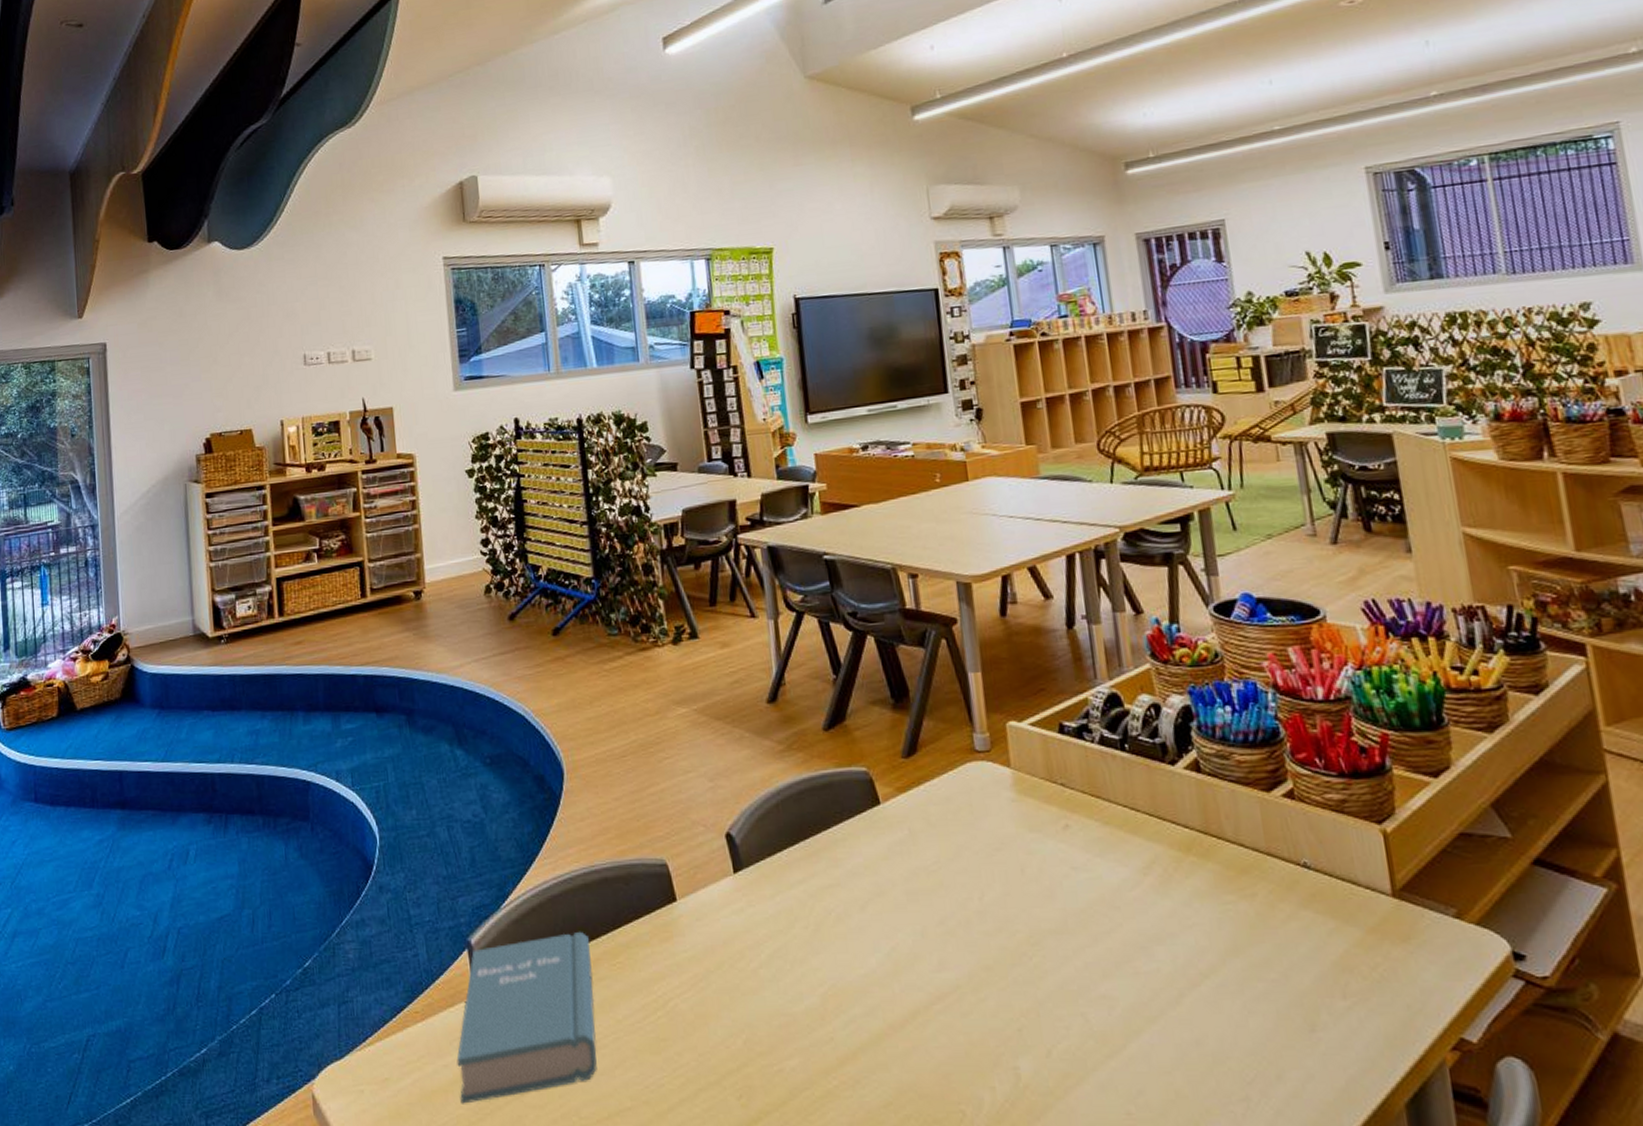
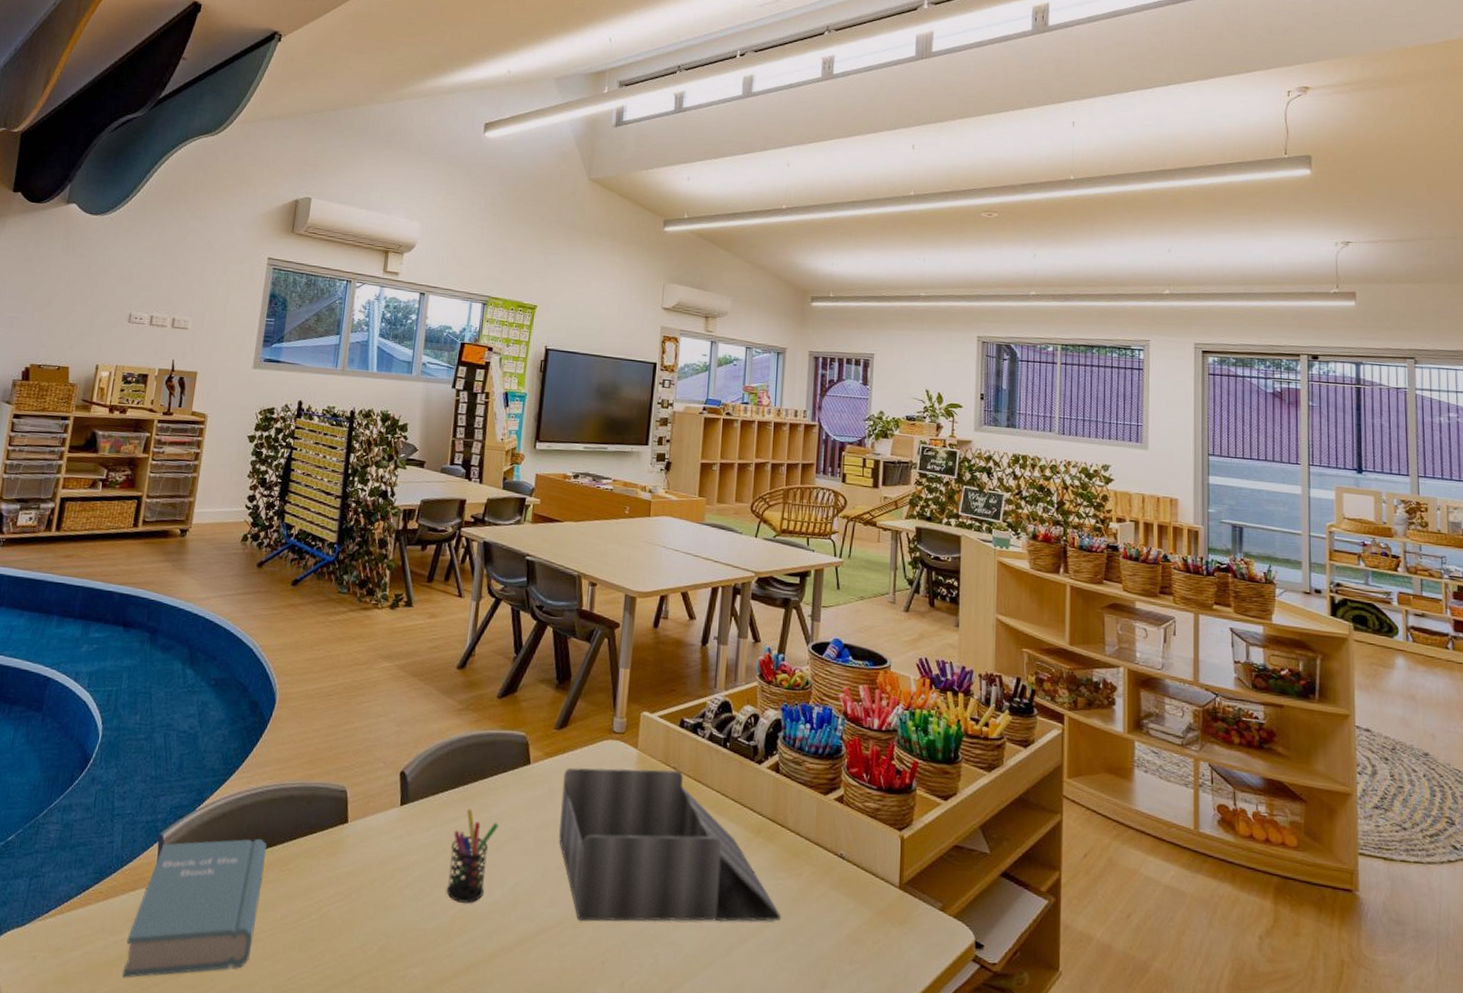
pen holder: none [804,866,857,978] -> present [446,809,498,903]
desk organizer: none [924,786,1240,983] -> present [559,767,782,922]

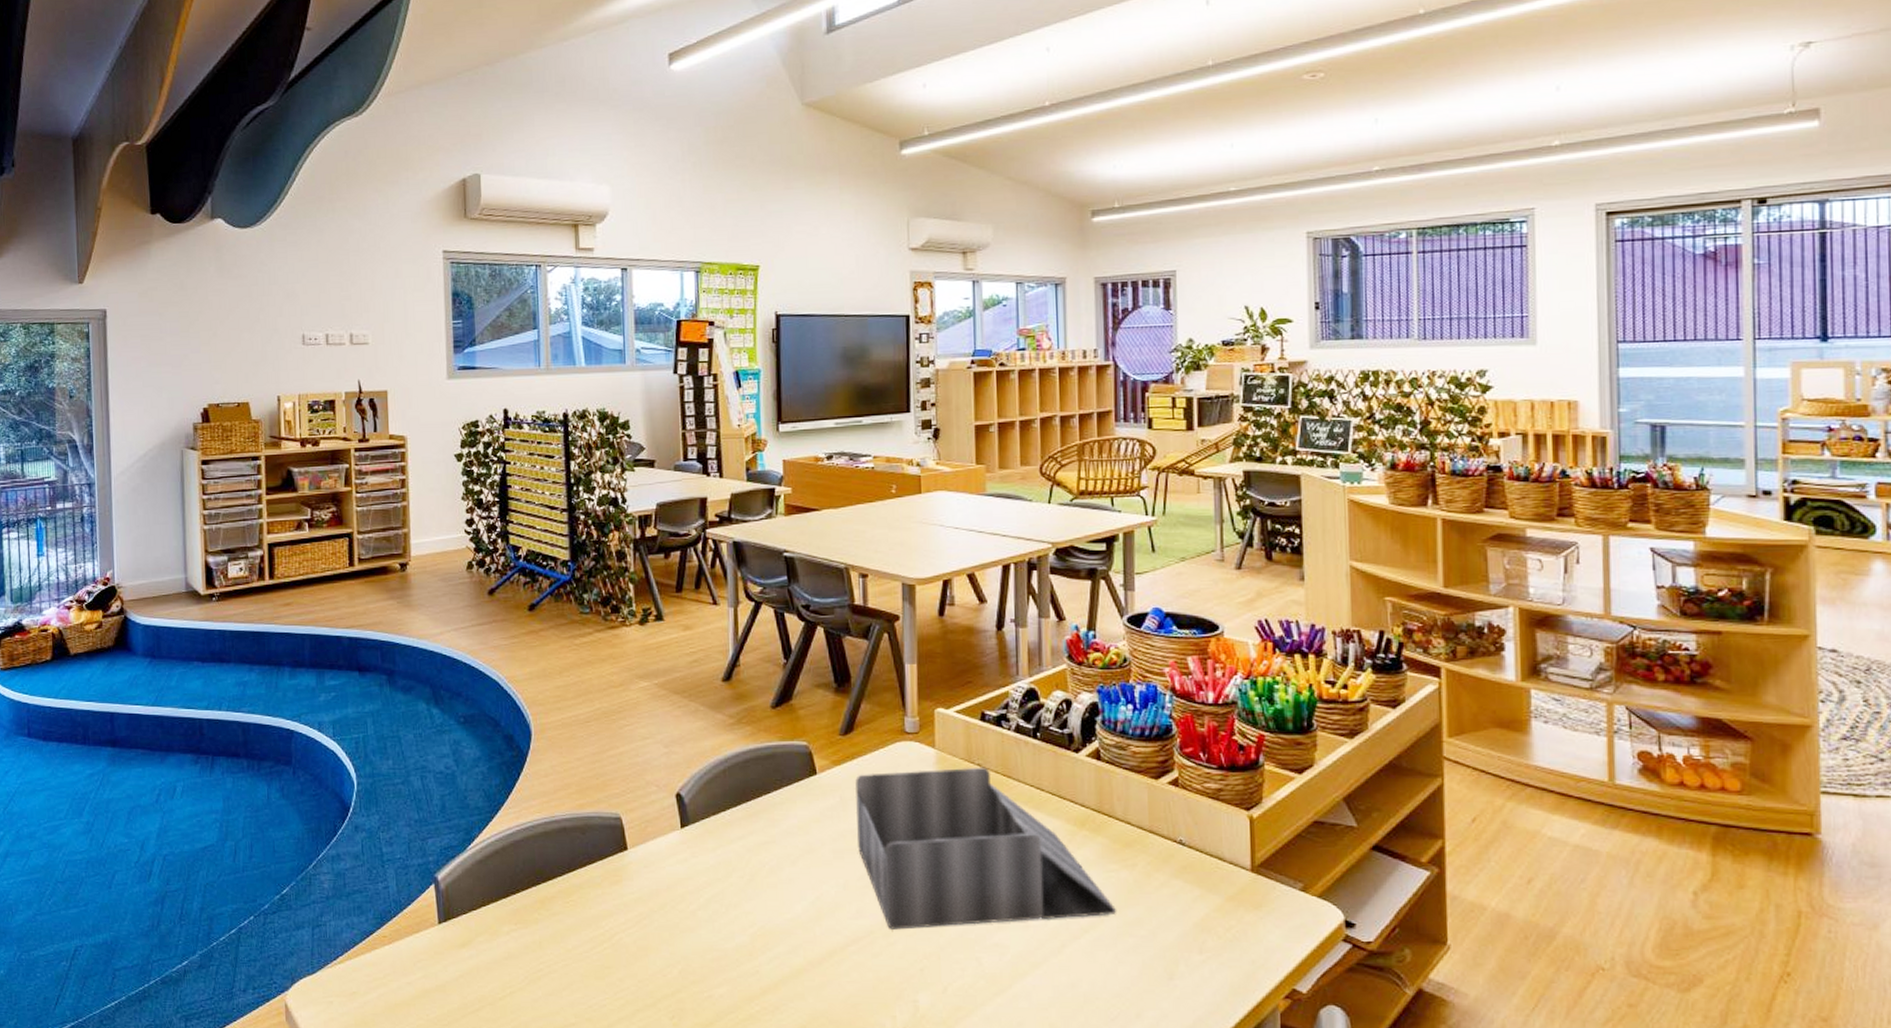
book: present [122,838,267,978] -> none [419,872,548,1016]
pen holder: present [446,809,498,903] -> none [742,825,790,921]

